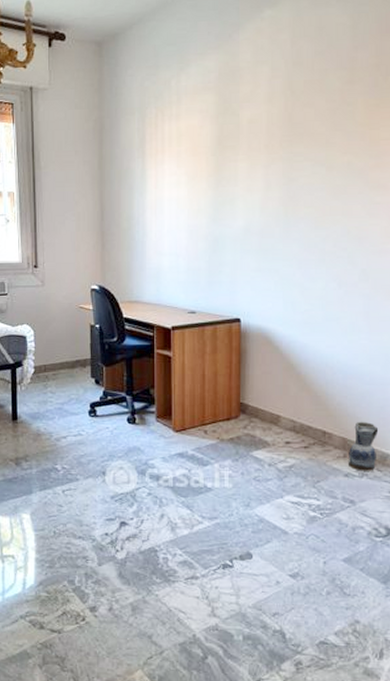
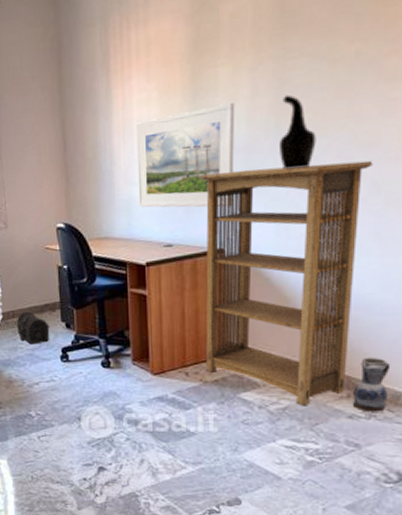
treasure chest: none [48,366,80,399] -> present [17,311,50,345]
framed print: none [167,193,252,282] -> present [136,103,235,208]
bookshelf: none [220,250,362,465] -> present [199,160,373,406]
decorative vase: none [288,191,317,254] -> present [280,94,316,170]

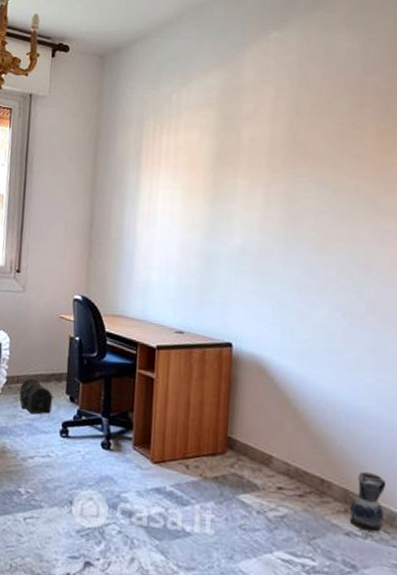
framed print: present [136,103,235,208] -> none [155,211,250,304]
bookshelf: present [199,160,373,406] -> none [207,270,370,517]
decorative vase: present [280,94,316,170] -> none [287,212,320,279]

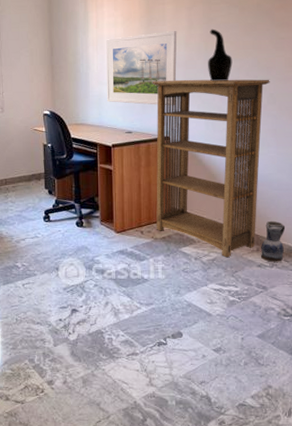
treasure chest: present [19,378,53,414] -> none [9,179,35,207]
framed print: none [155,211,250,304] -> present [106,31,177,106]
bookshelf: none [207,270,370,517] -> present [152,79,270,258]
decorative vase: none [287,212,320,279] -> present [208,29,233,82]

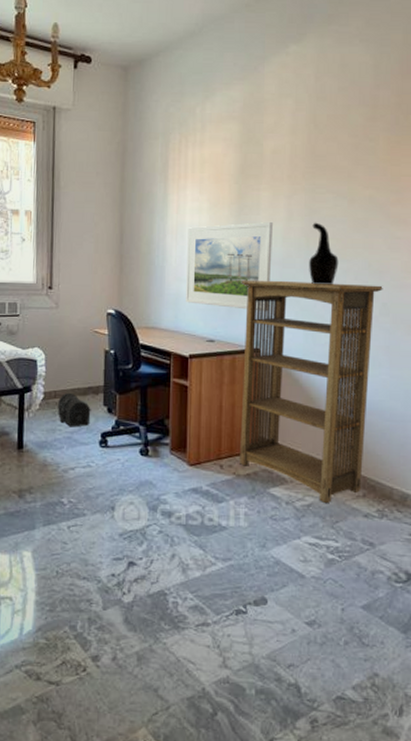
treasure chest: none [9,179,35,207] -> present [58,392,91,427]
ceramic jug: present [261,220,286,262] -> none [368,459,399,512]

